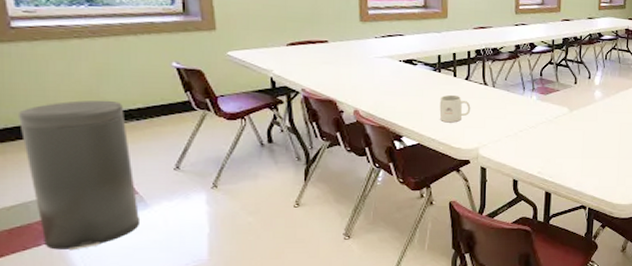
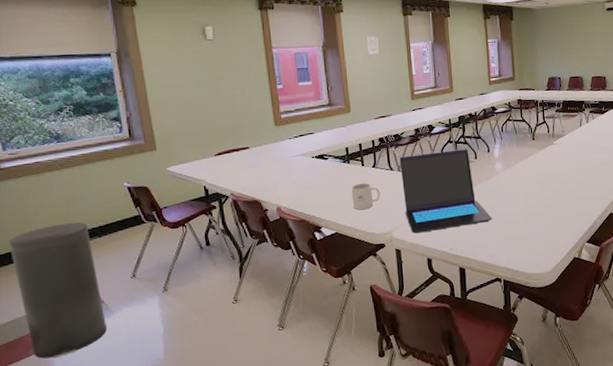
laptop: none [495,72,586,153] -> present [399,149,493,234]

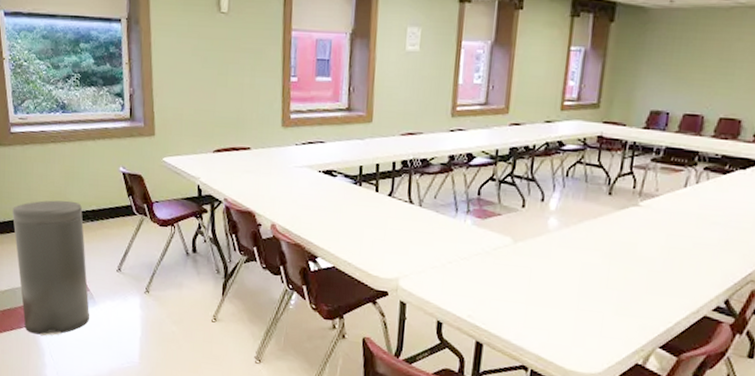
mug: present [351,182,381,210] -> none [357,212,393,246]
laptop: present [399,149,493,234] -> none [419,188,532,292]

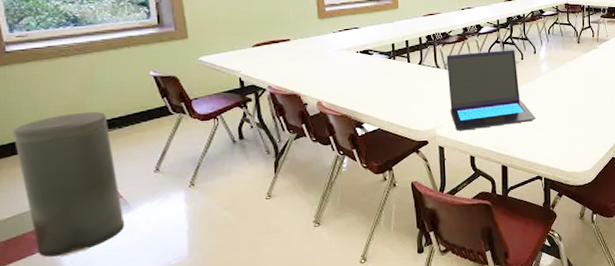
laptop: none [419,188,532,292] -> present [446,50,537,131]

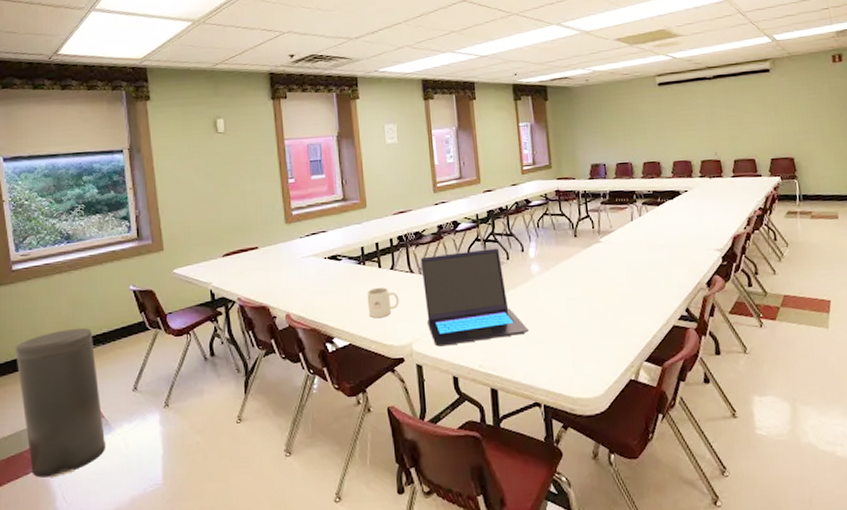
mug: none [396,79,426,107] -> present [367,287,400,319]

